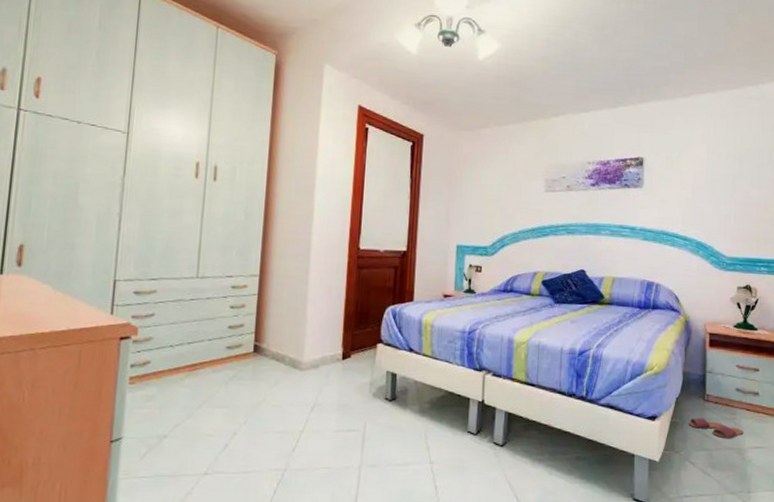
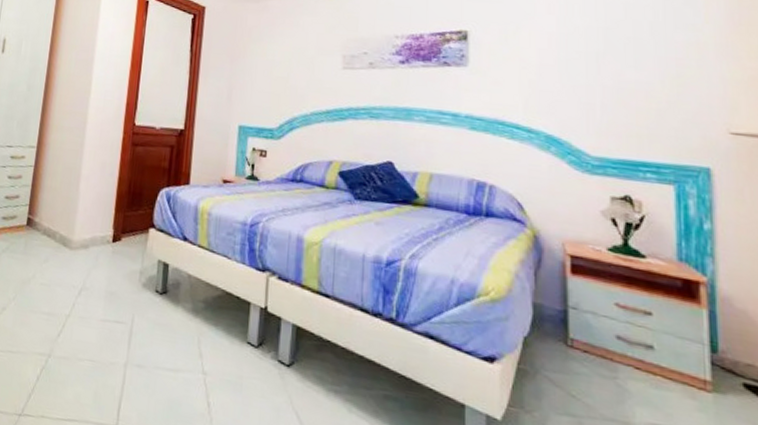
slippers: present [688,418,744,438] -> none [543,367,632,405]

